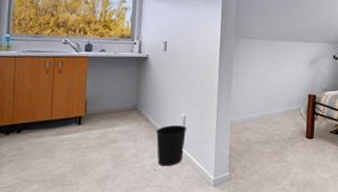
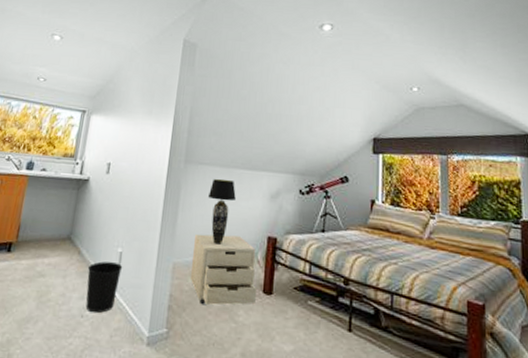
nightstand: none [246,96,301,152] -> present [190,234,256,306]
table lamp: none [257,50,281,104] -> present [207,178,236,245]

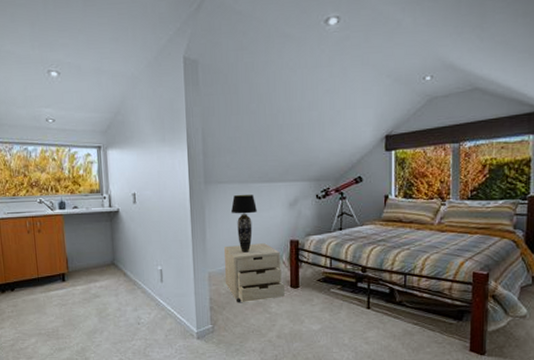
wastebasket: present [85,261,123,314] -> none [134,279,165,320]

